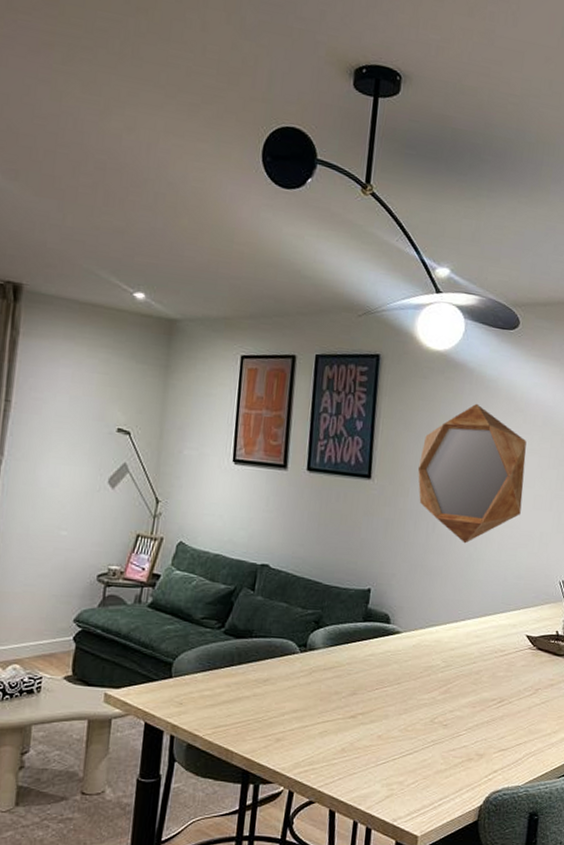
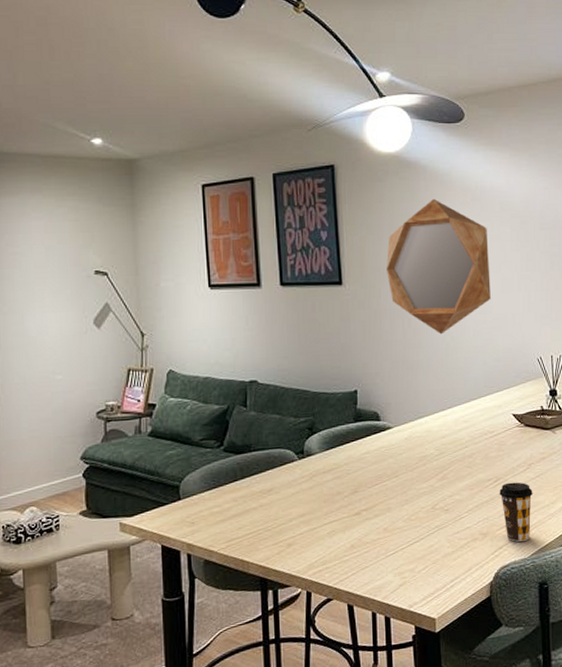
coffee cup: none [501,705,536,768] -> present [499,482,533,542]

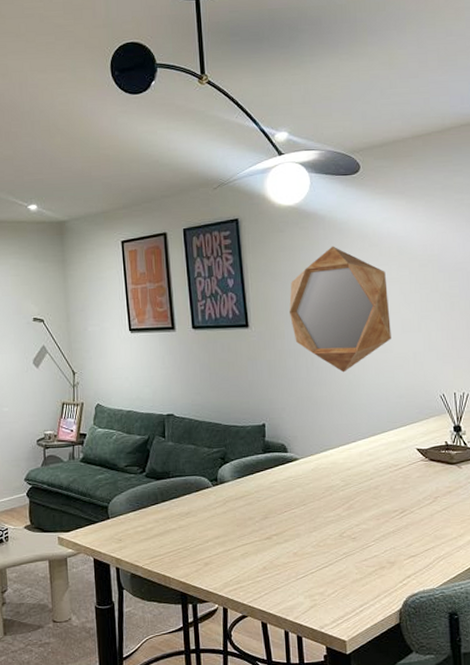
coffee cup: present [499,482,533,542] -> none [405,514,440,572]

